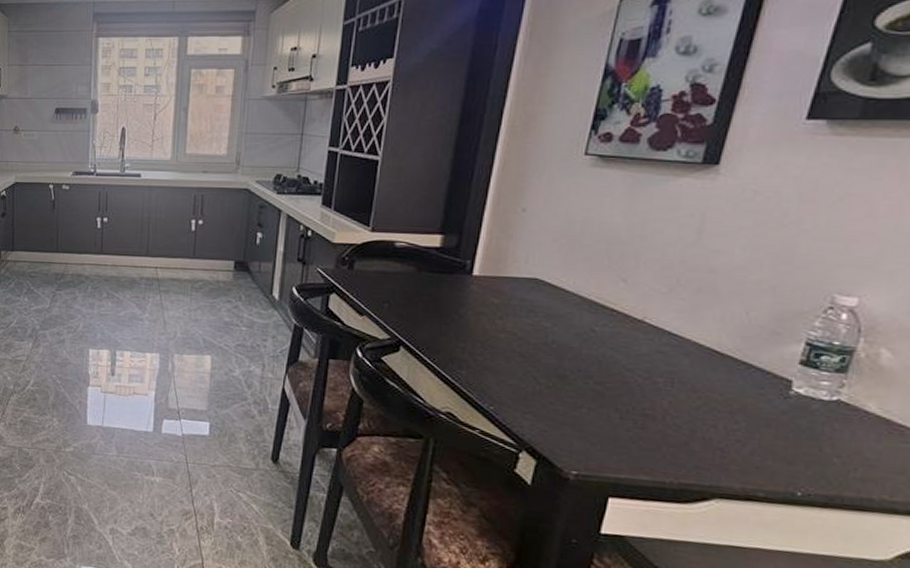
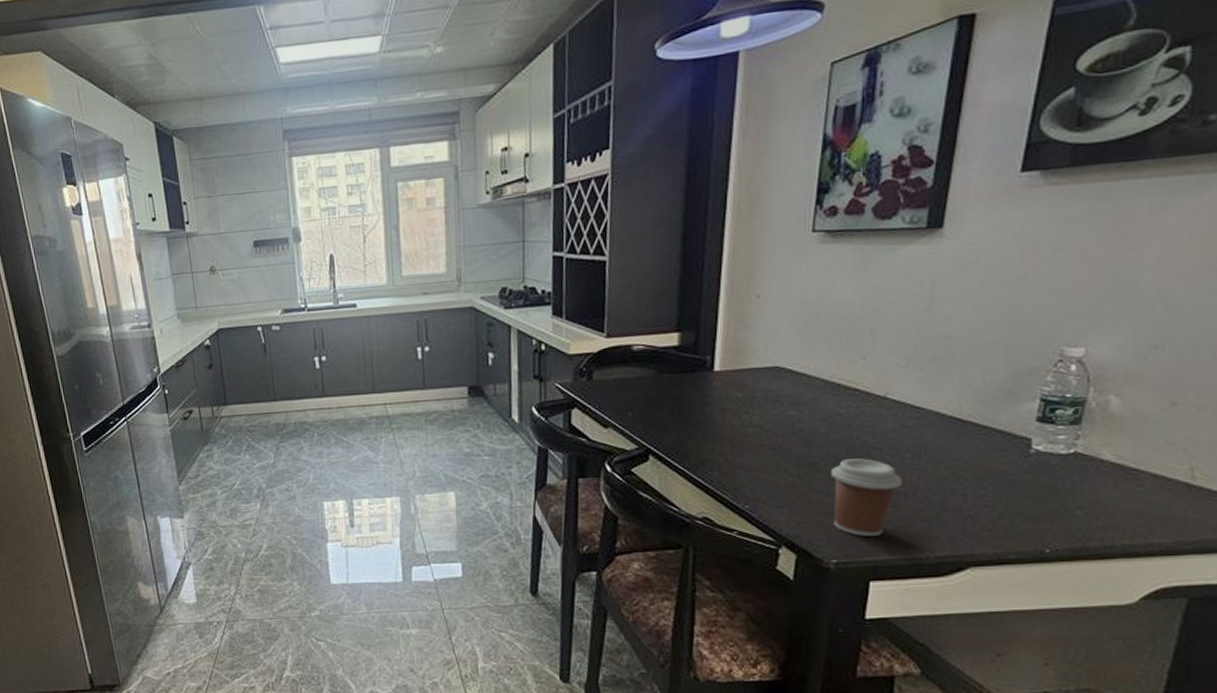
coffee cup: none [577,375,653,455] -> present [830,458,903,537]

